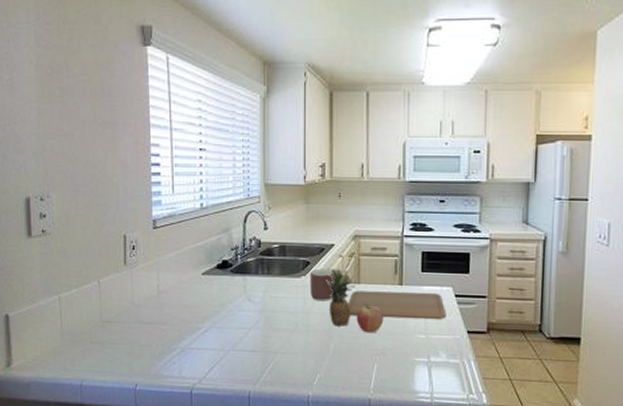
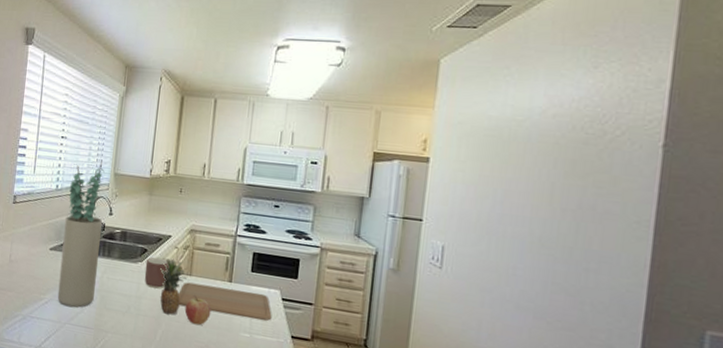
vase: none [216,171,259,333] -> present [57,161,105,308]

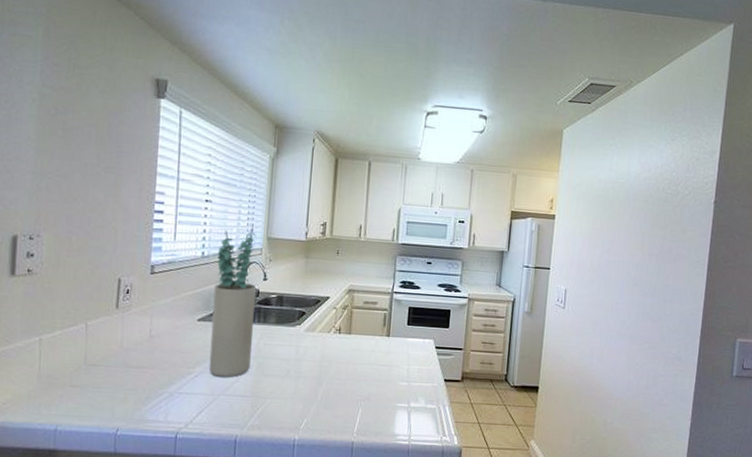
mug: present [144,257,170,289] -> none [303,319,329,350]
fruit: present [160,258,189,315] -> none [319,319,348,374]
chopping board: present [178,282,272,321] -> none [338,340,427,368]
fruit: present [184,295,212,326] -> none [345,352,371,380]

